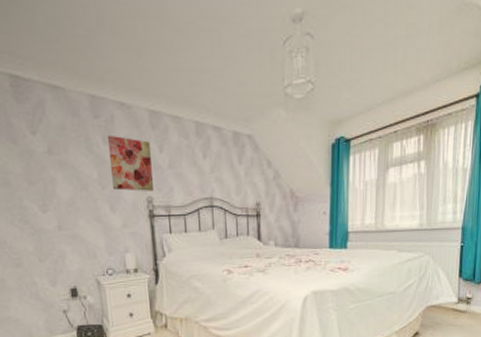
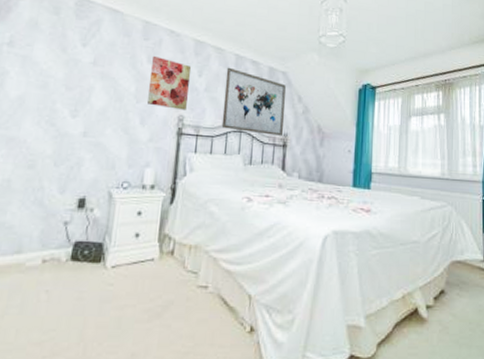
wall art: none [187,137,256,206] -> present [221,67,286,136]

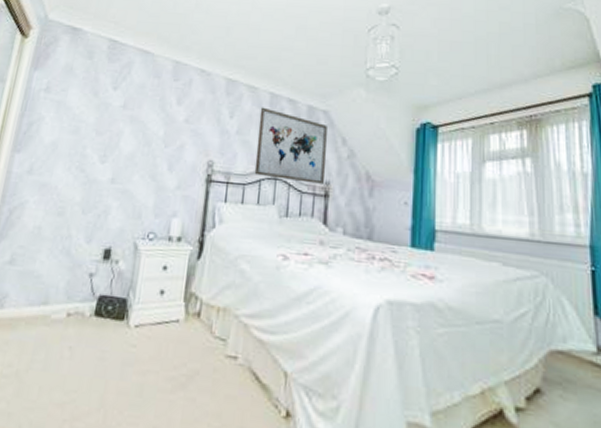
wall art: present [146,55,191,110] -> none [175,96,222,155]

